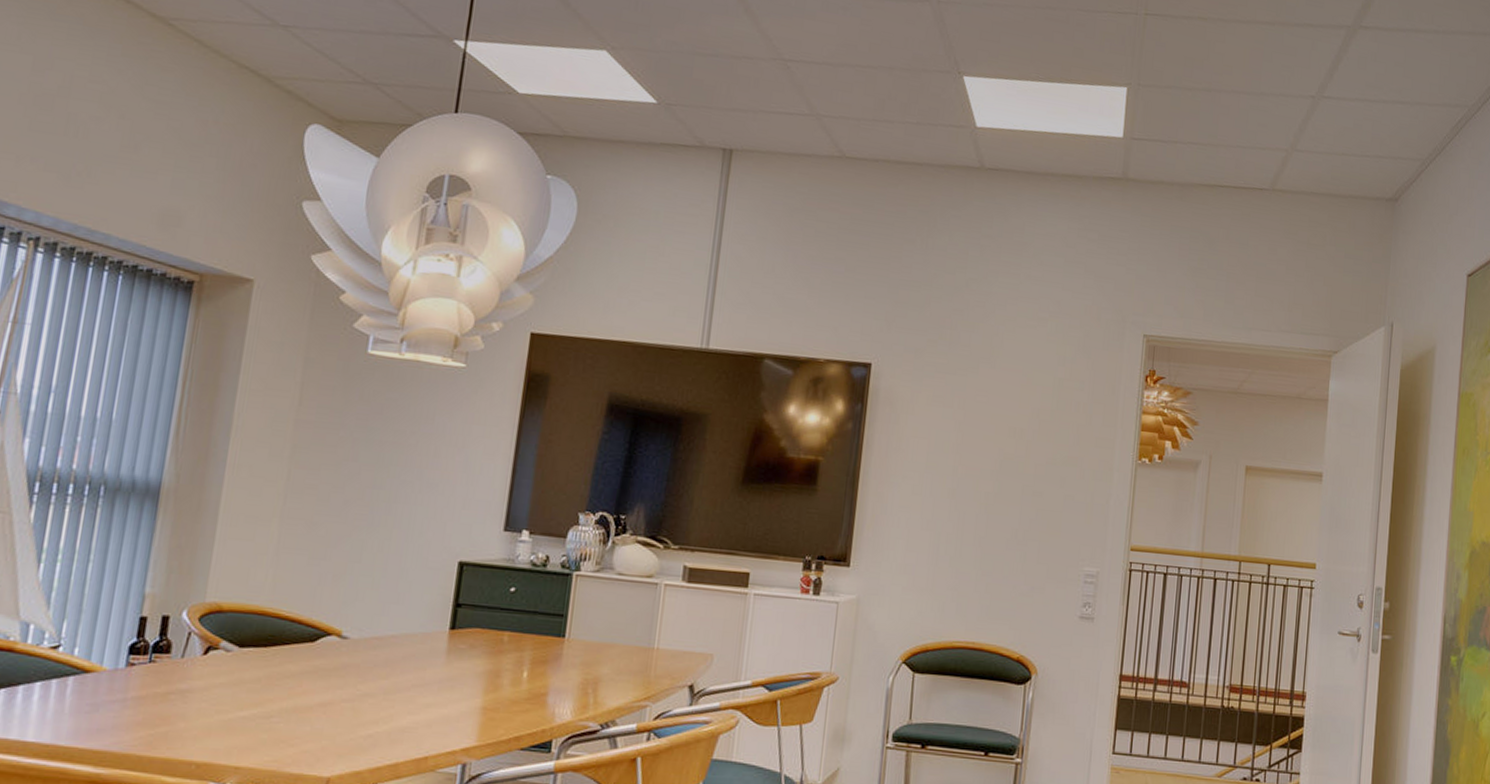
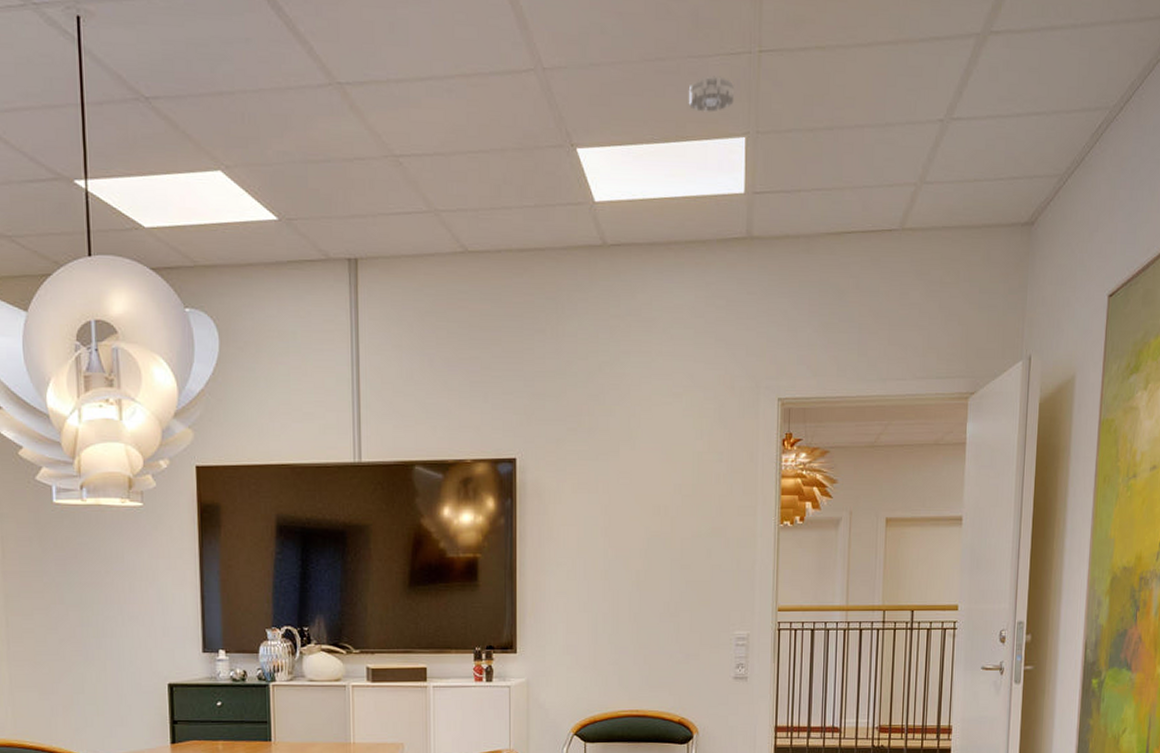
smoke detector: none [1074,29,1120,62] -> present [688,76,735,112]

